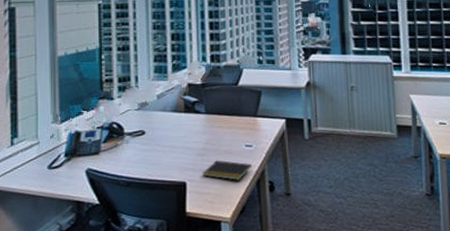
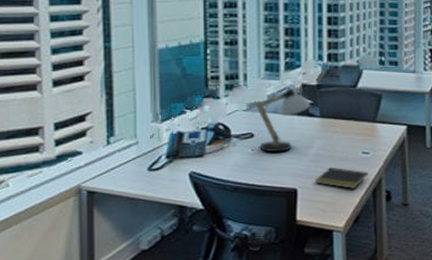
desk lamp: none [143,86,197,148] -> present [251,86,311,153]

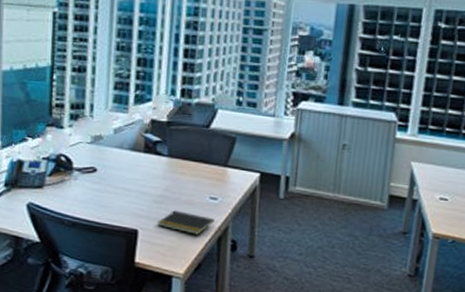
desk lamp: present [251,86,311,153] -> none [93,120,159,190]

